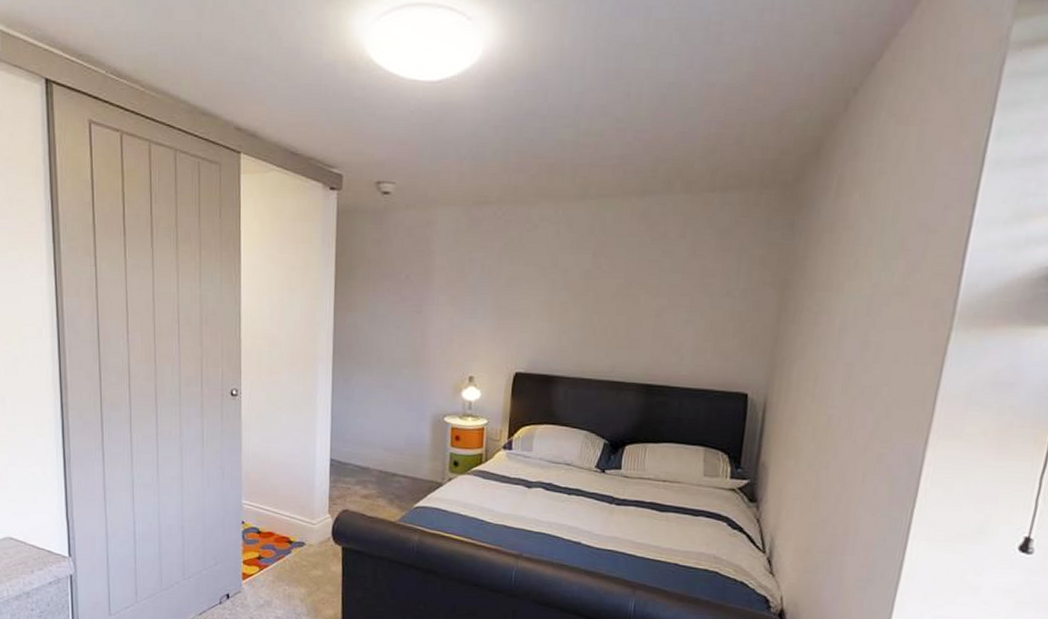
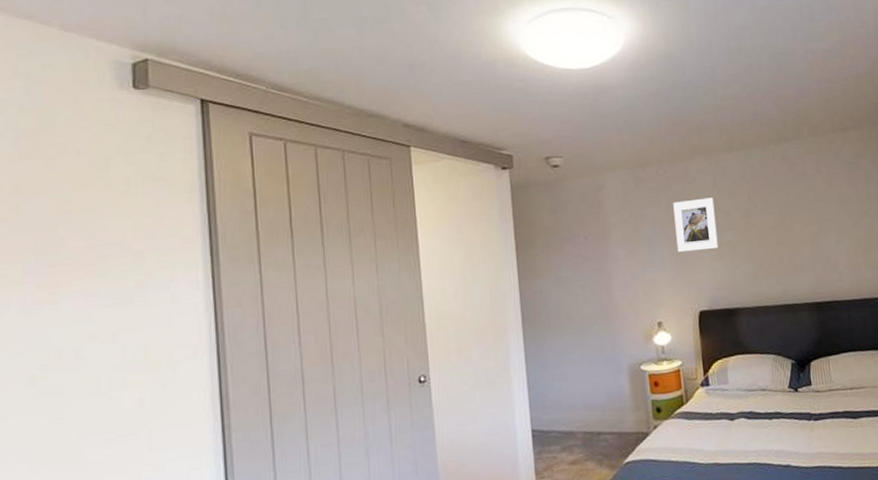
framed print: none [503,249,553,309] -> present [673,197,718,253]

